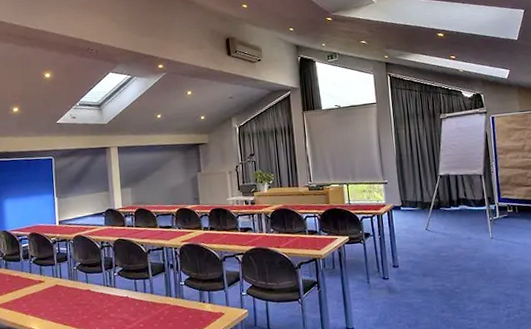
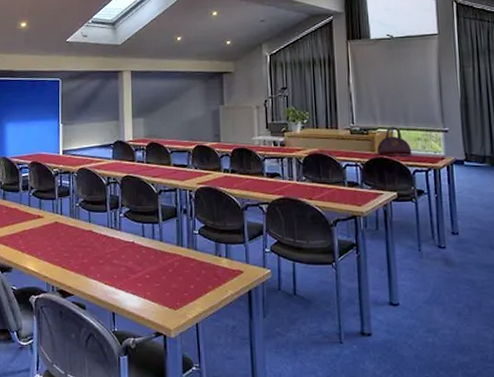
handbag: none [331,182,360,207] -> present [376,127,412,156]

